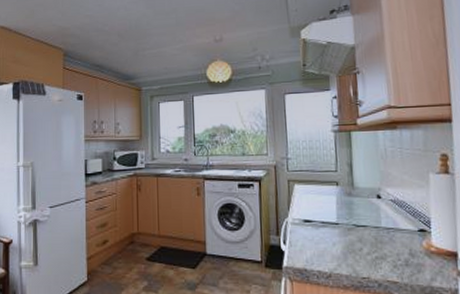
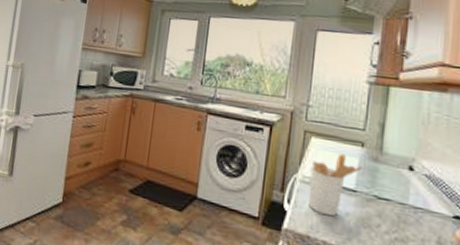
utensil holder: none [298,194,341,249] -> present [308,153,364,217]

